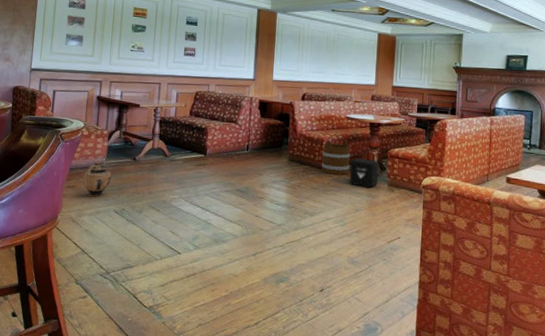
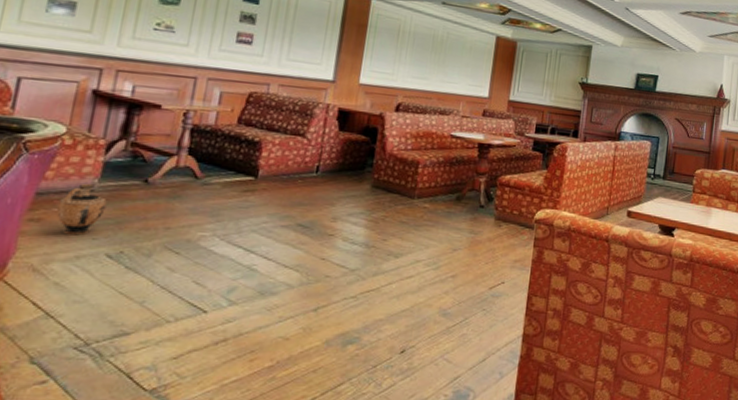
bucket: present [321,139,351,175] -> none [414,162,453,207]
air purifier: present [349,159,379,189] -> none [447,186,486,223]

